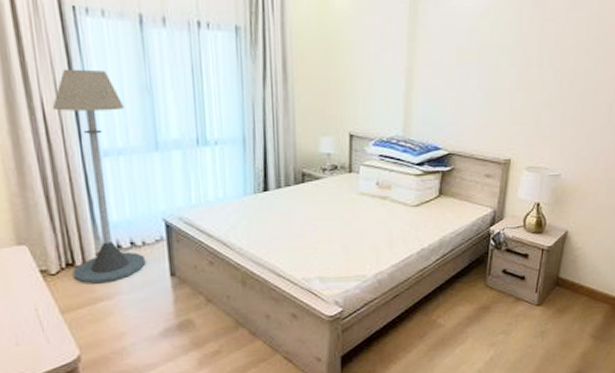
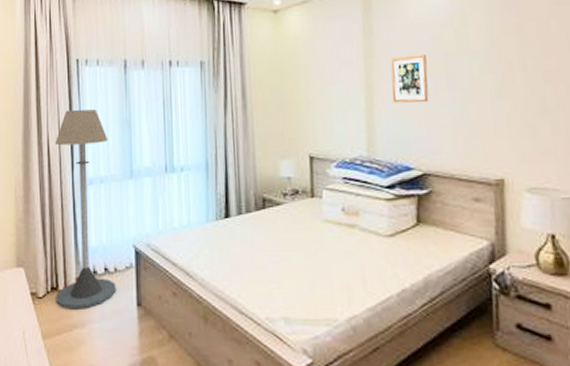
picture frame: none [430,43,463,90] -> present [390,54,429,103]

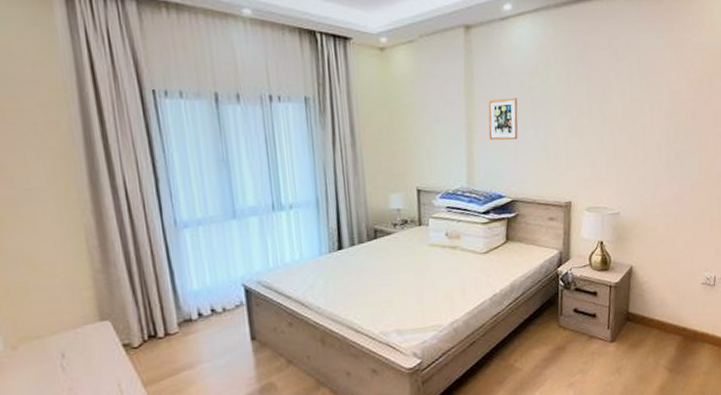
floor lamp: present [54,109,116,310] -> none [133,147,227,355]

